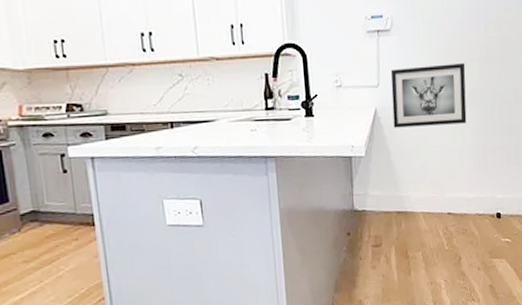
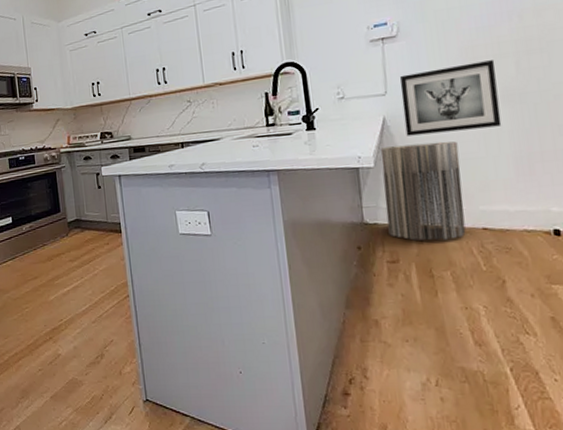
trash can: none [371,134,435,225] -> present [381,141,466,241]

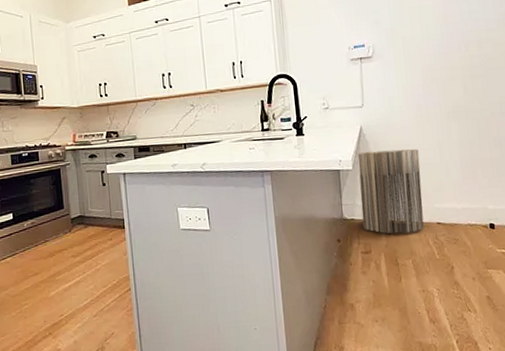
wall art: present [399,60,502,136] -> none [374,82,452,144]

